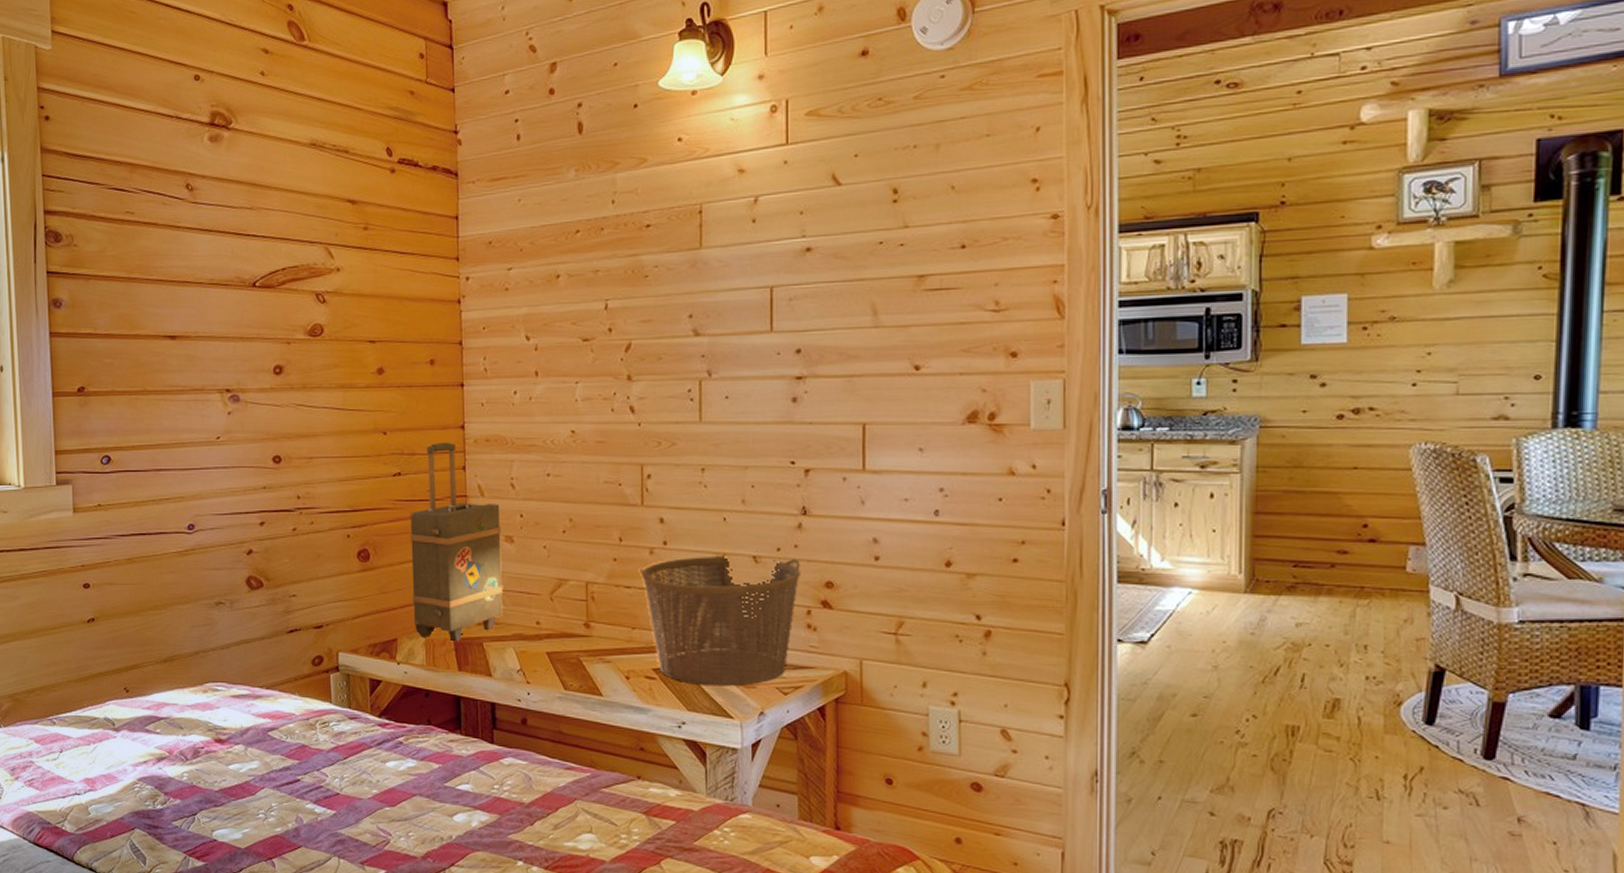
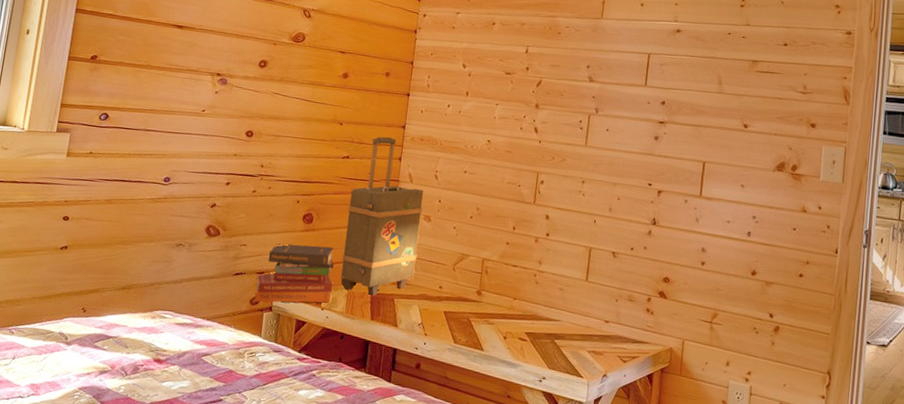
books: none [314,587,407,663] -> present [254,243,334,303]
basket: present [640,557,800,687] -> none [526,248,647,352]

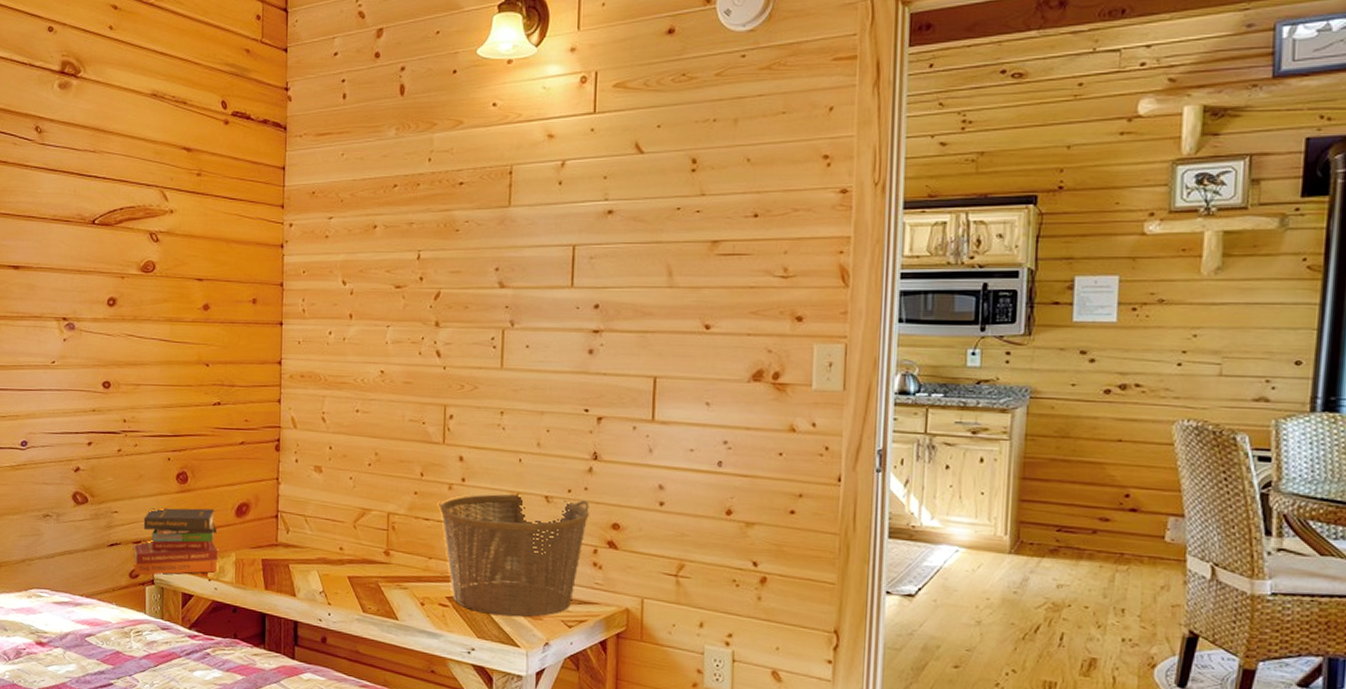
suitcase: present [340,136,423,296] -> none [225,376,311,563]
basket: none [526,248,647,352] -> present [439,494,589,618]

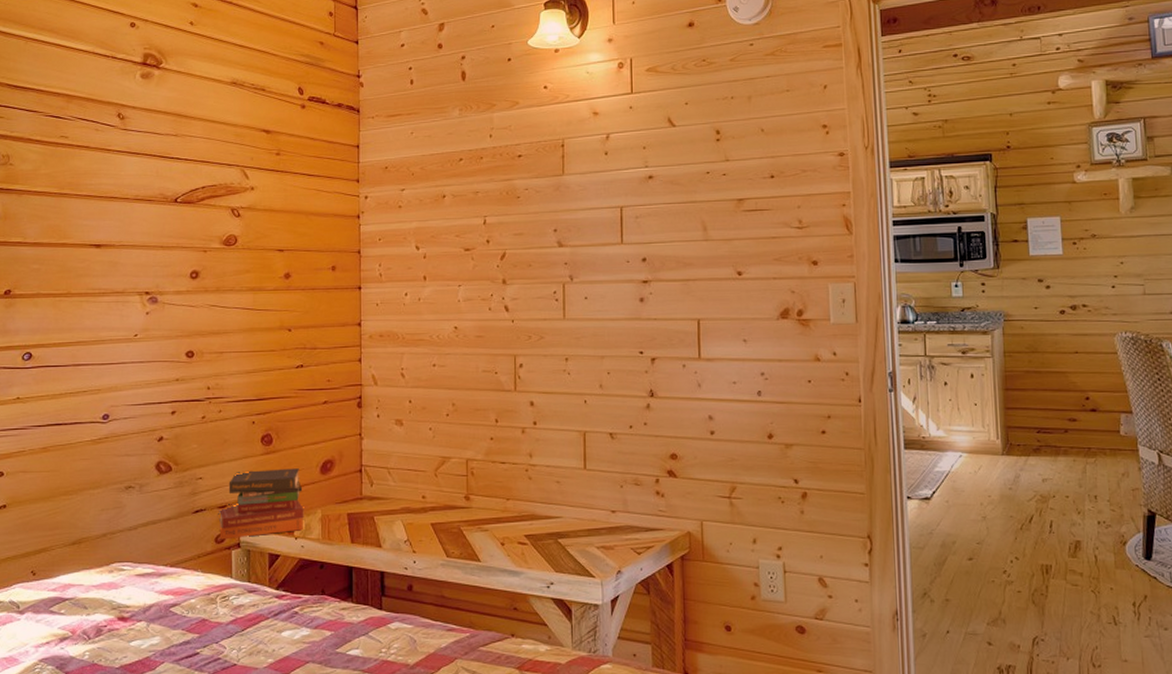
basket: present [439,494,589,618] -> none [513,434,649,549]

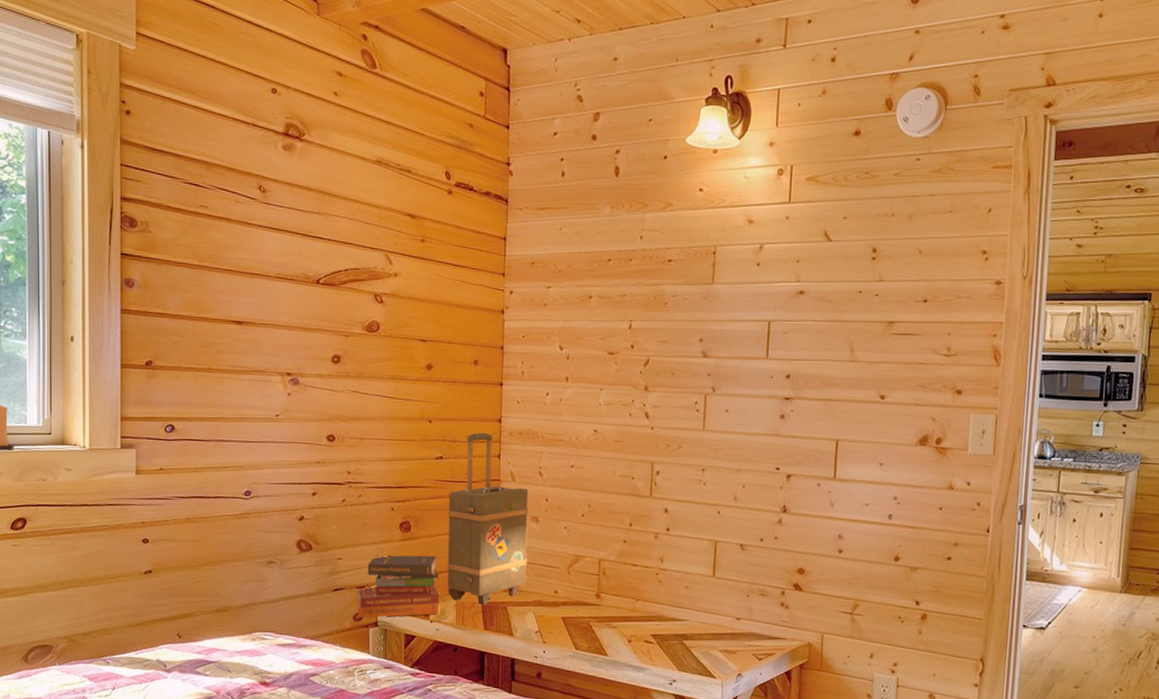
suitcase: none [310,337,392,517] -> present [447,432,528,605]

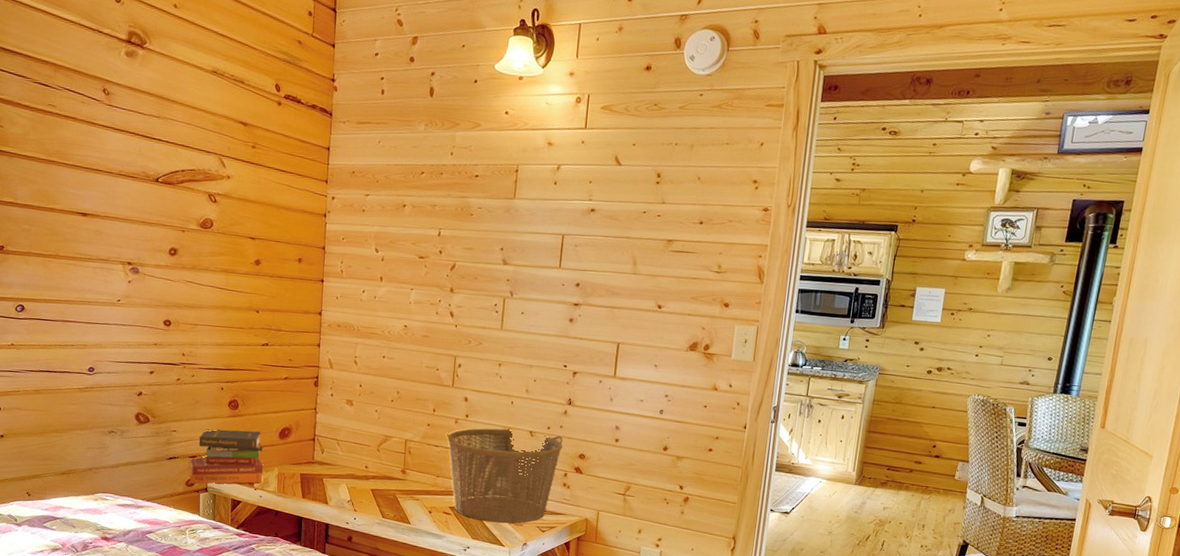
suitcase: present [447,432,528,605] -> none [270,323,344,477]
basket: none [645,542,779,652] -> present [446,428,563,524]

